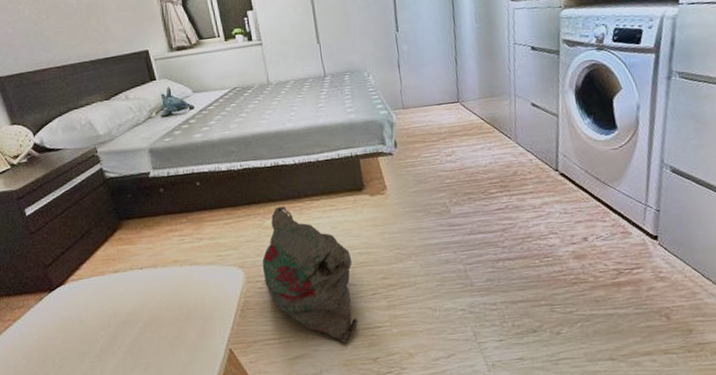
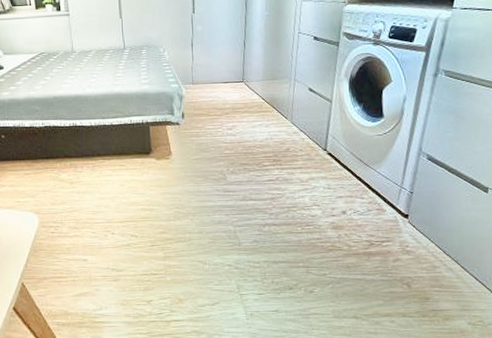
bag: present [262,205,358,344] -> none [55,162,137,286]

